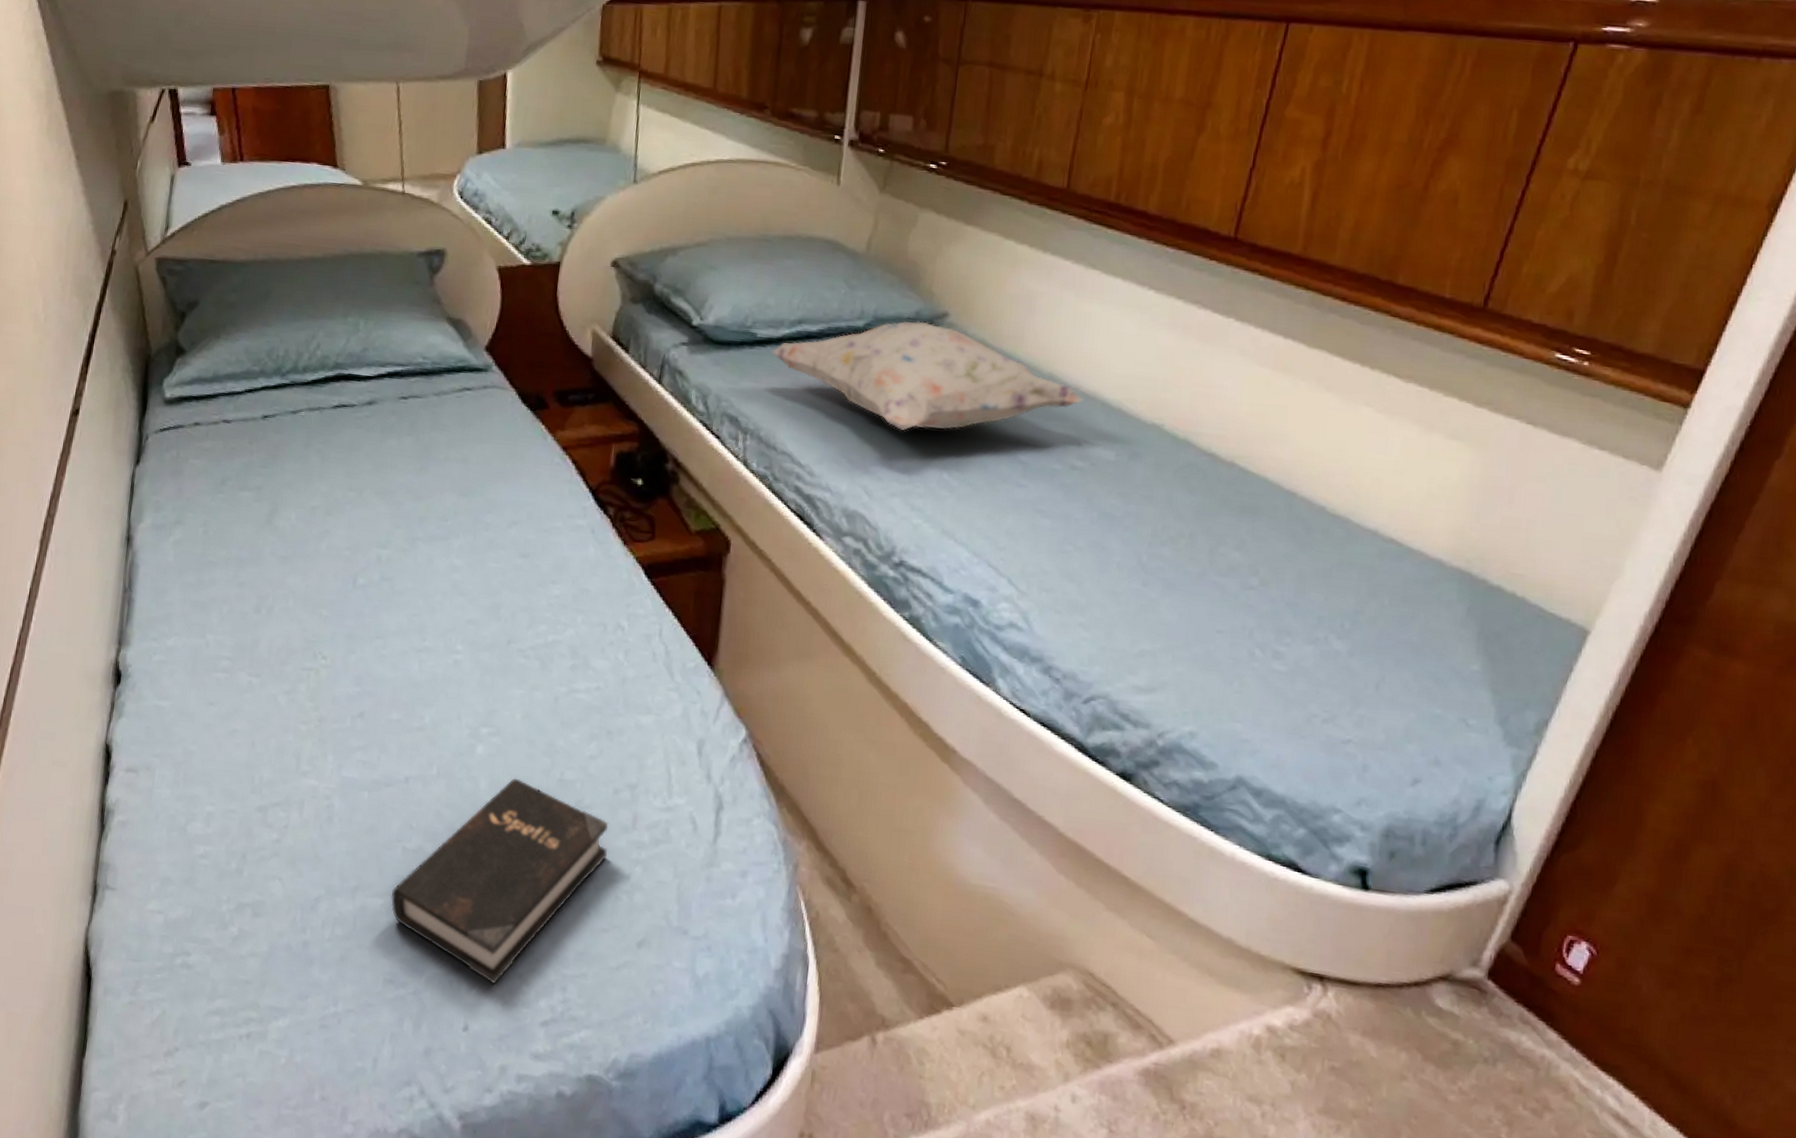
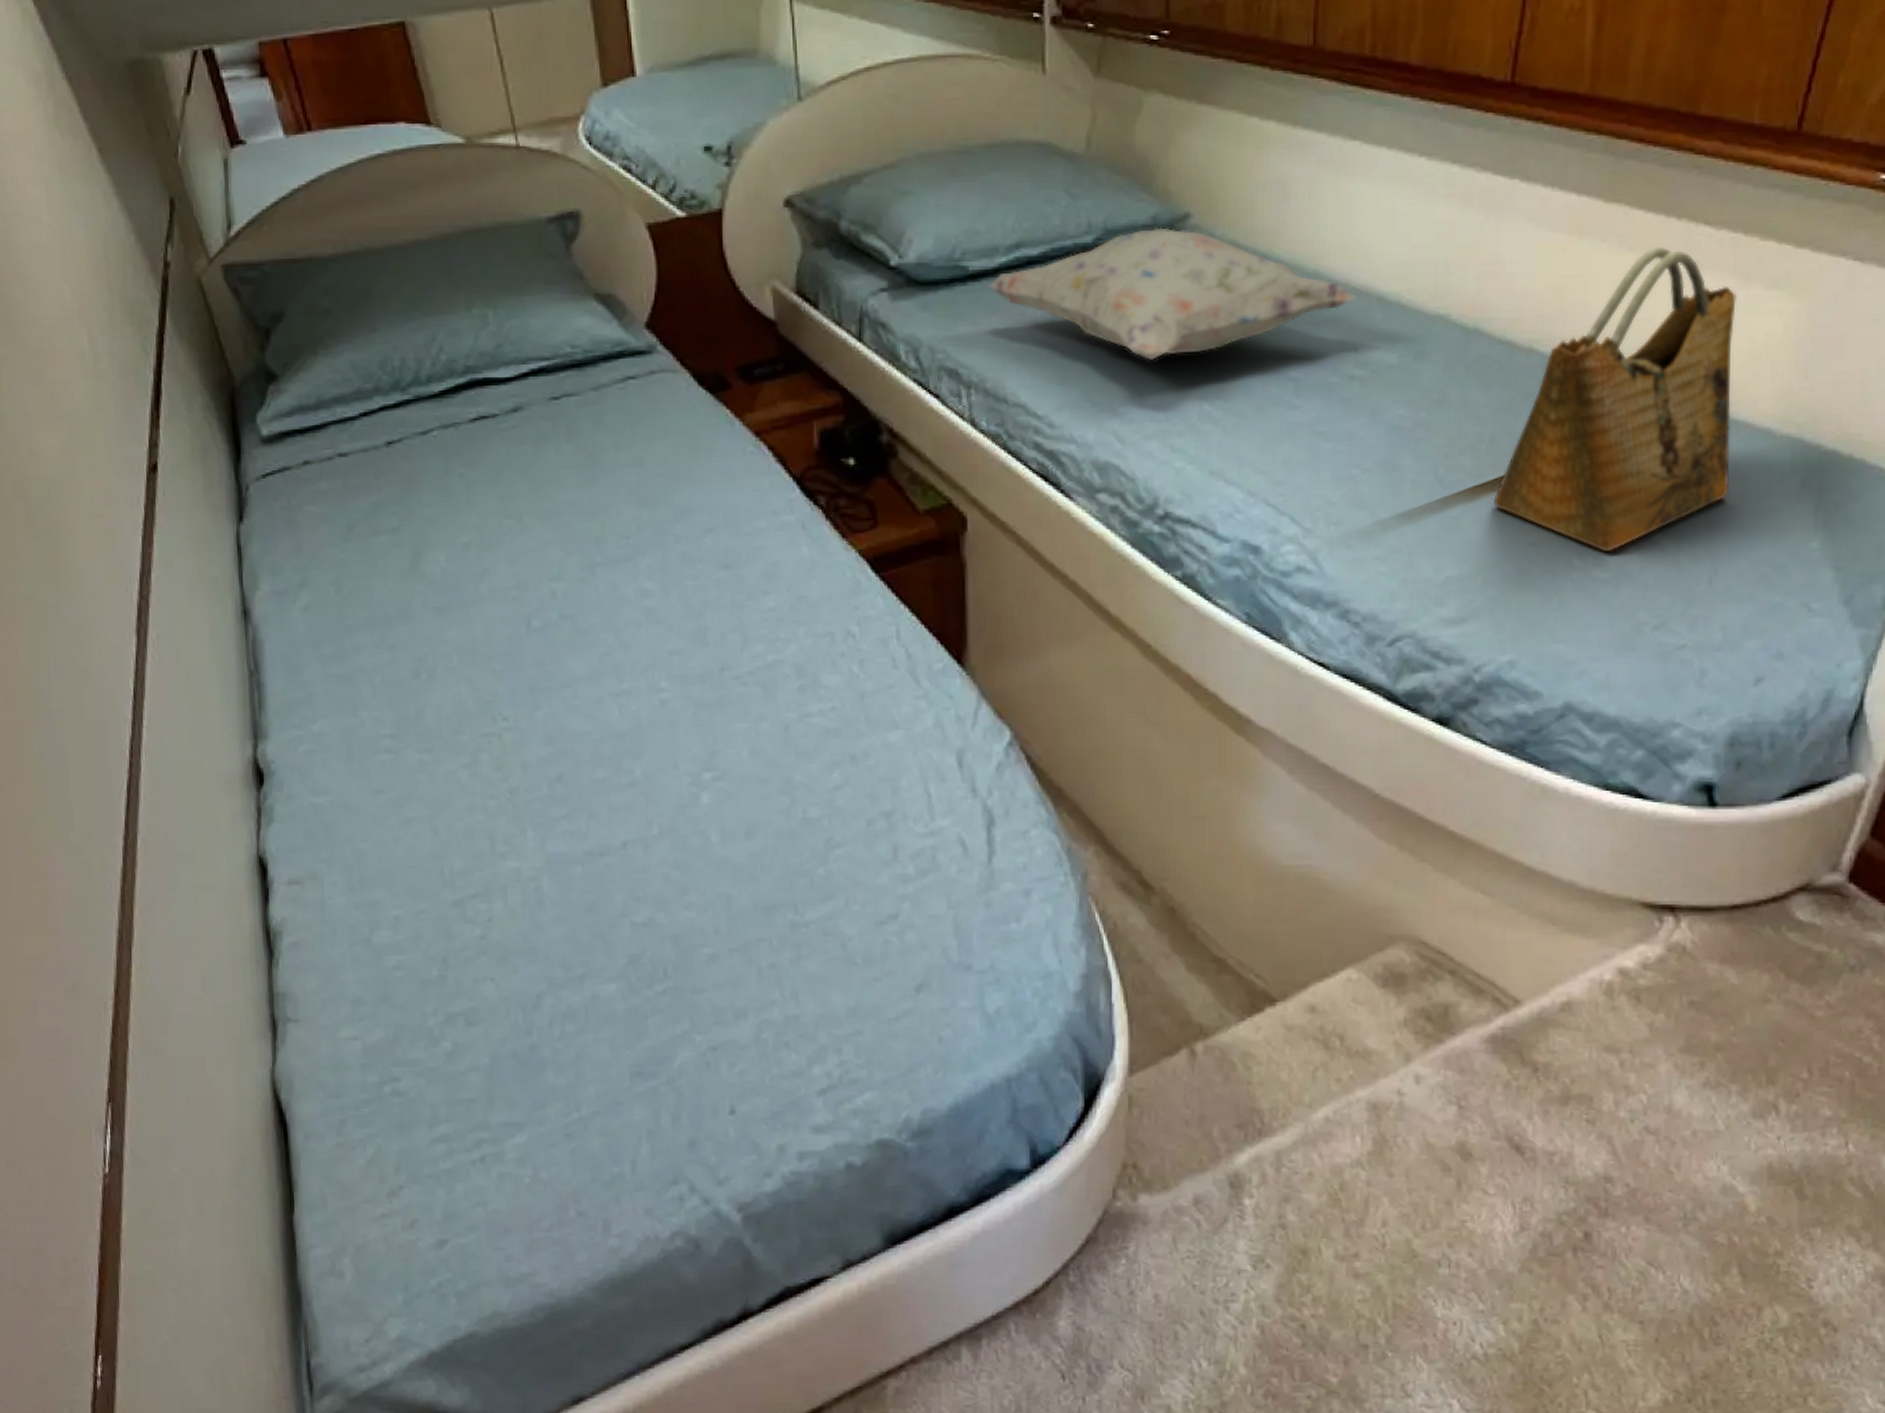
hardback book: present [391,778,609,985] -> none [624,824,868,1059]
grocery bag: none [1188,390,1419,649] -> present [1493,246,1737,553]

